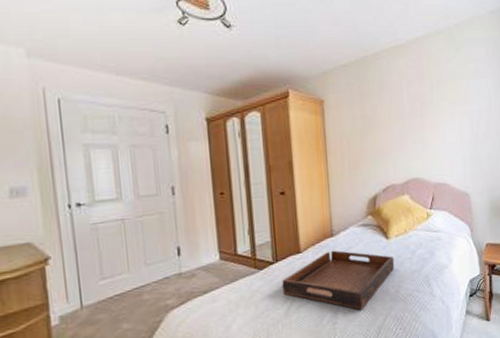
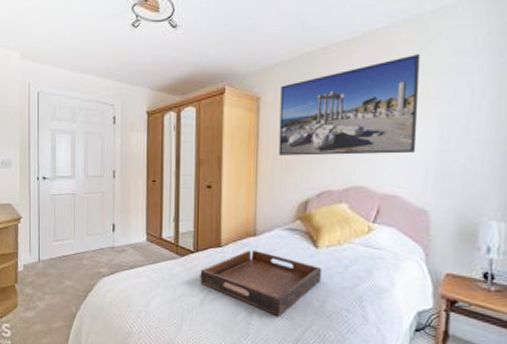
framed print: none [342,61,456,156] -> present [278,54,421,156]

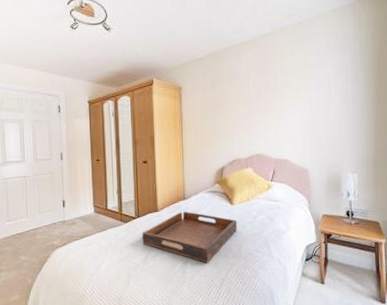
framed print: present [278,54,421,156] -> none [197,54,296,133]

